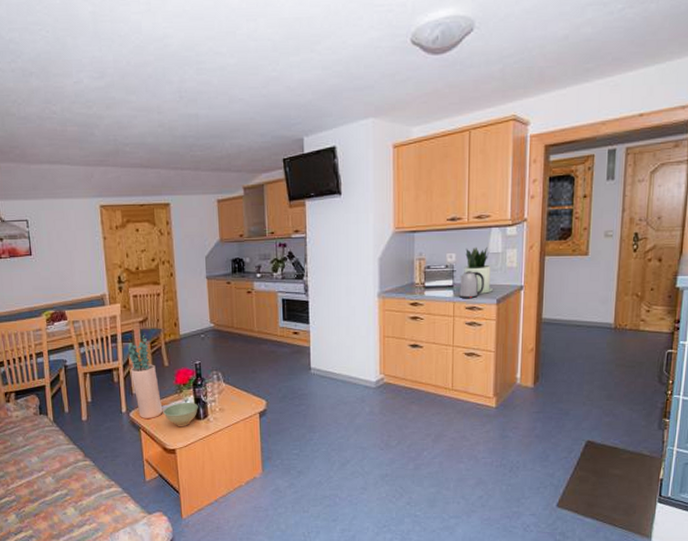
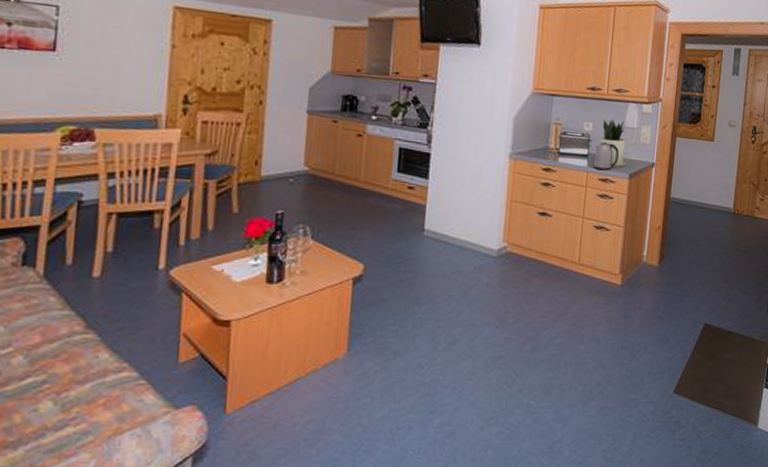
vase: present [128,333,163,420] -> none [181,169,221,280]
bowl: present [163,402,198,427] -> none [220,260,272,293]

